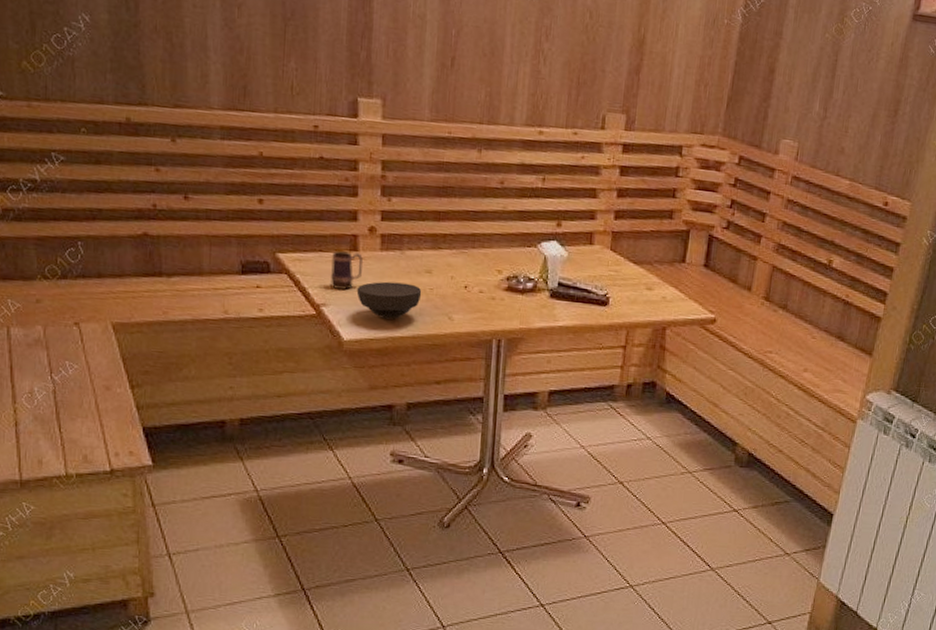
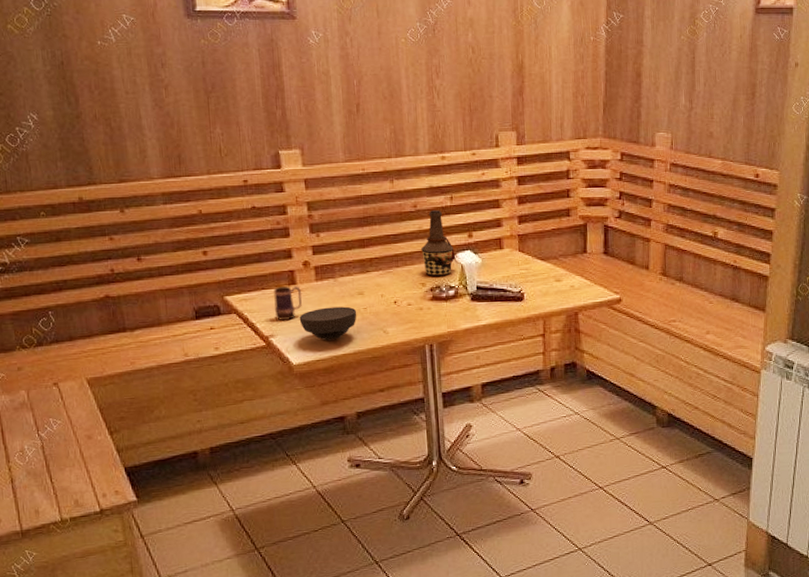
bottle: none [502,190,541,266] -> present [421,210,458,277]

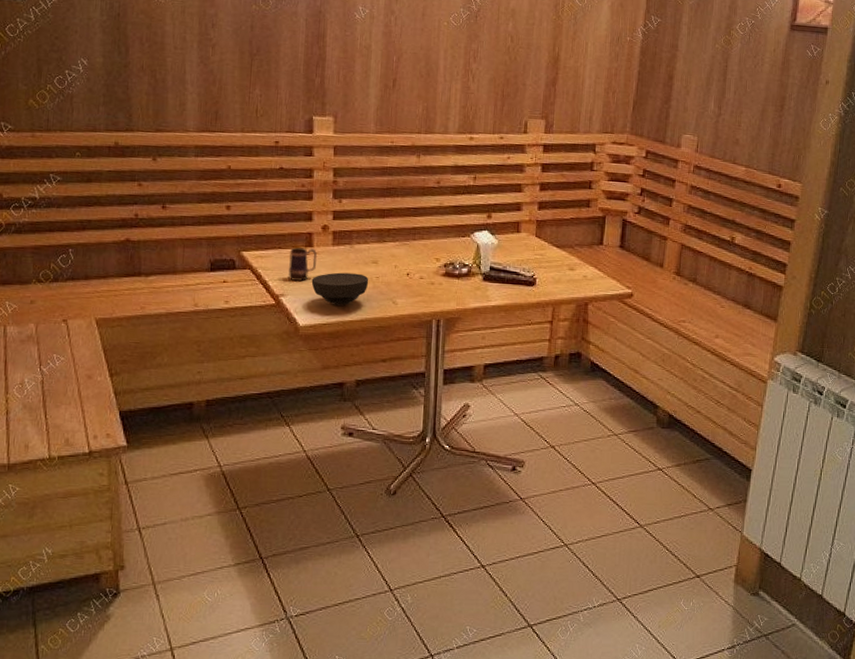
bottle: present [421,210,458,277] -> none [439,188,474,253]

